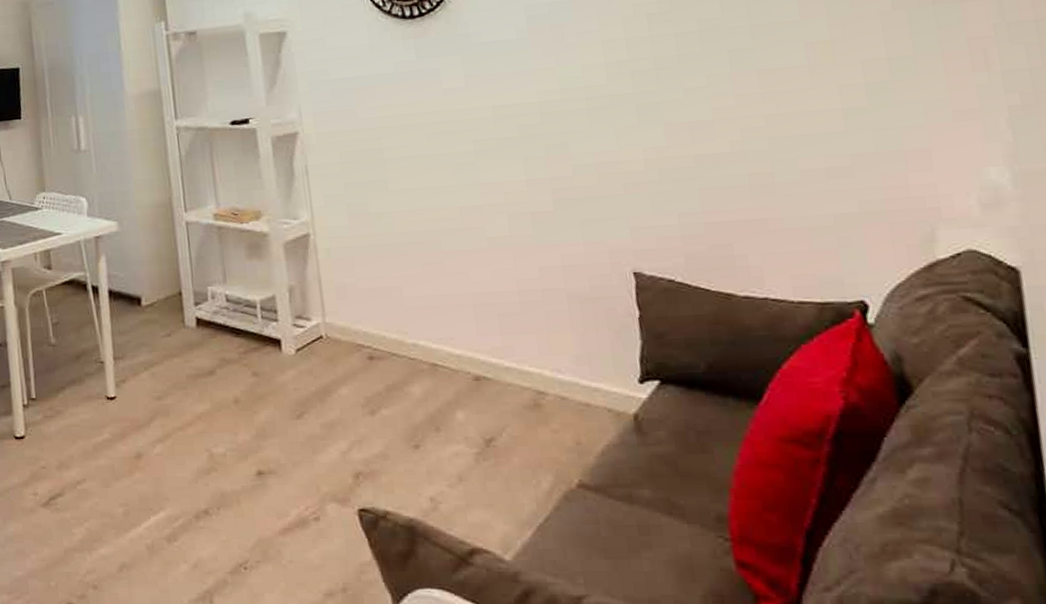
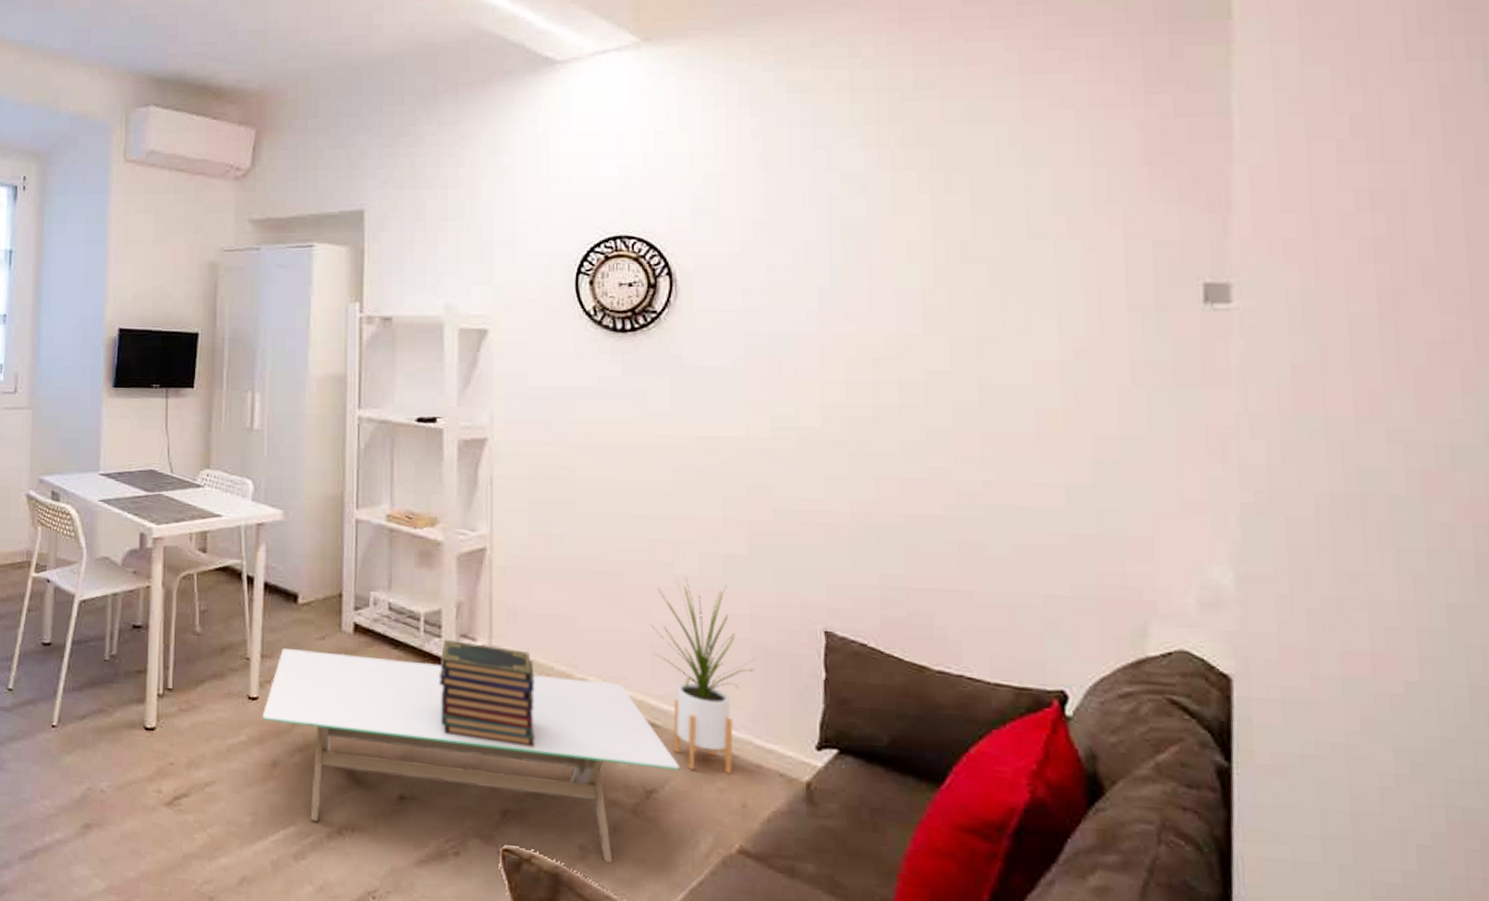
coffee table: none [121,343,515,510] -> present [262,649,680,862]
book stack: none [280,322,377,413] -> present [438,640,535,747]
house plant: none [472,239,572,416] -> present [651,578,756,773]

